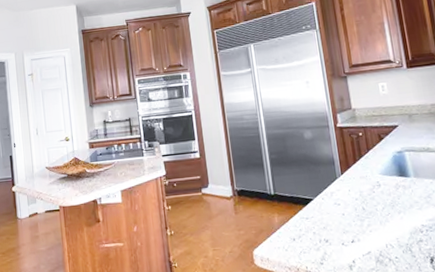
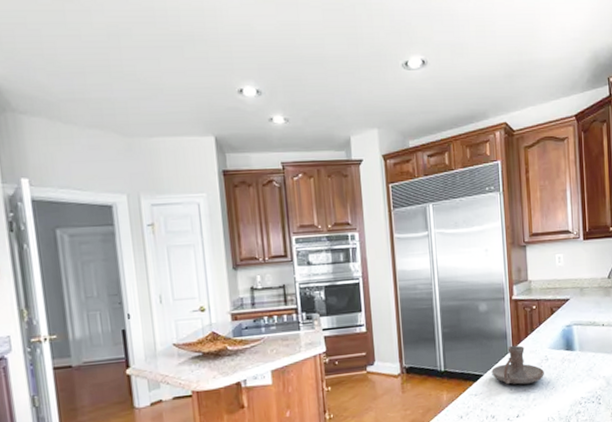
candle holder: none [321,171,378,210] -> present [491,345,544,385]

